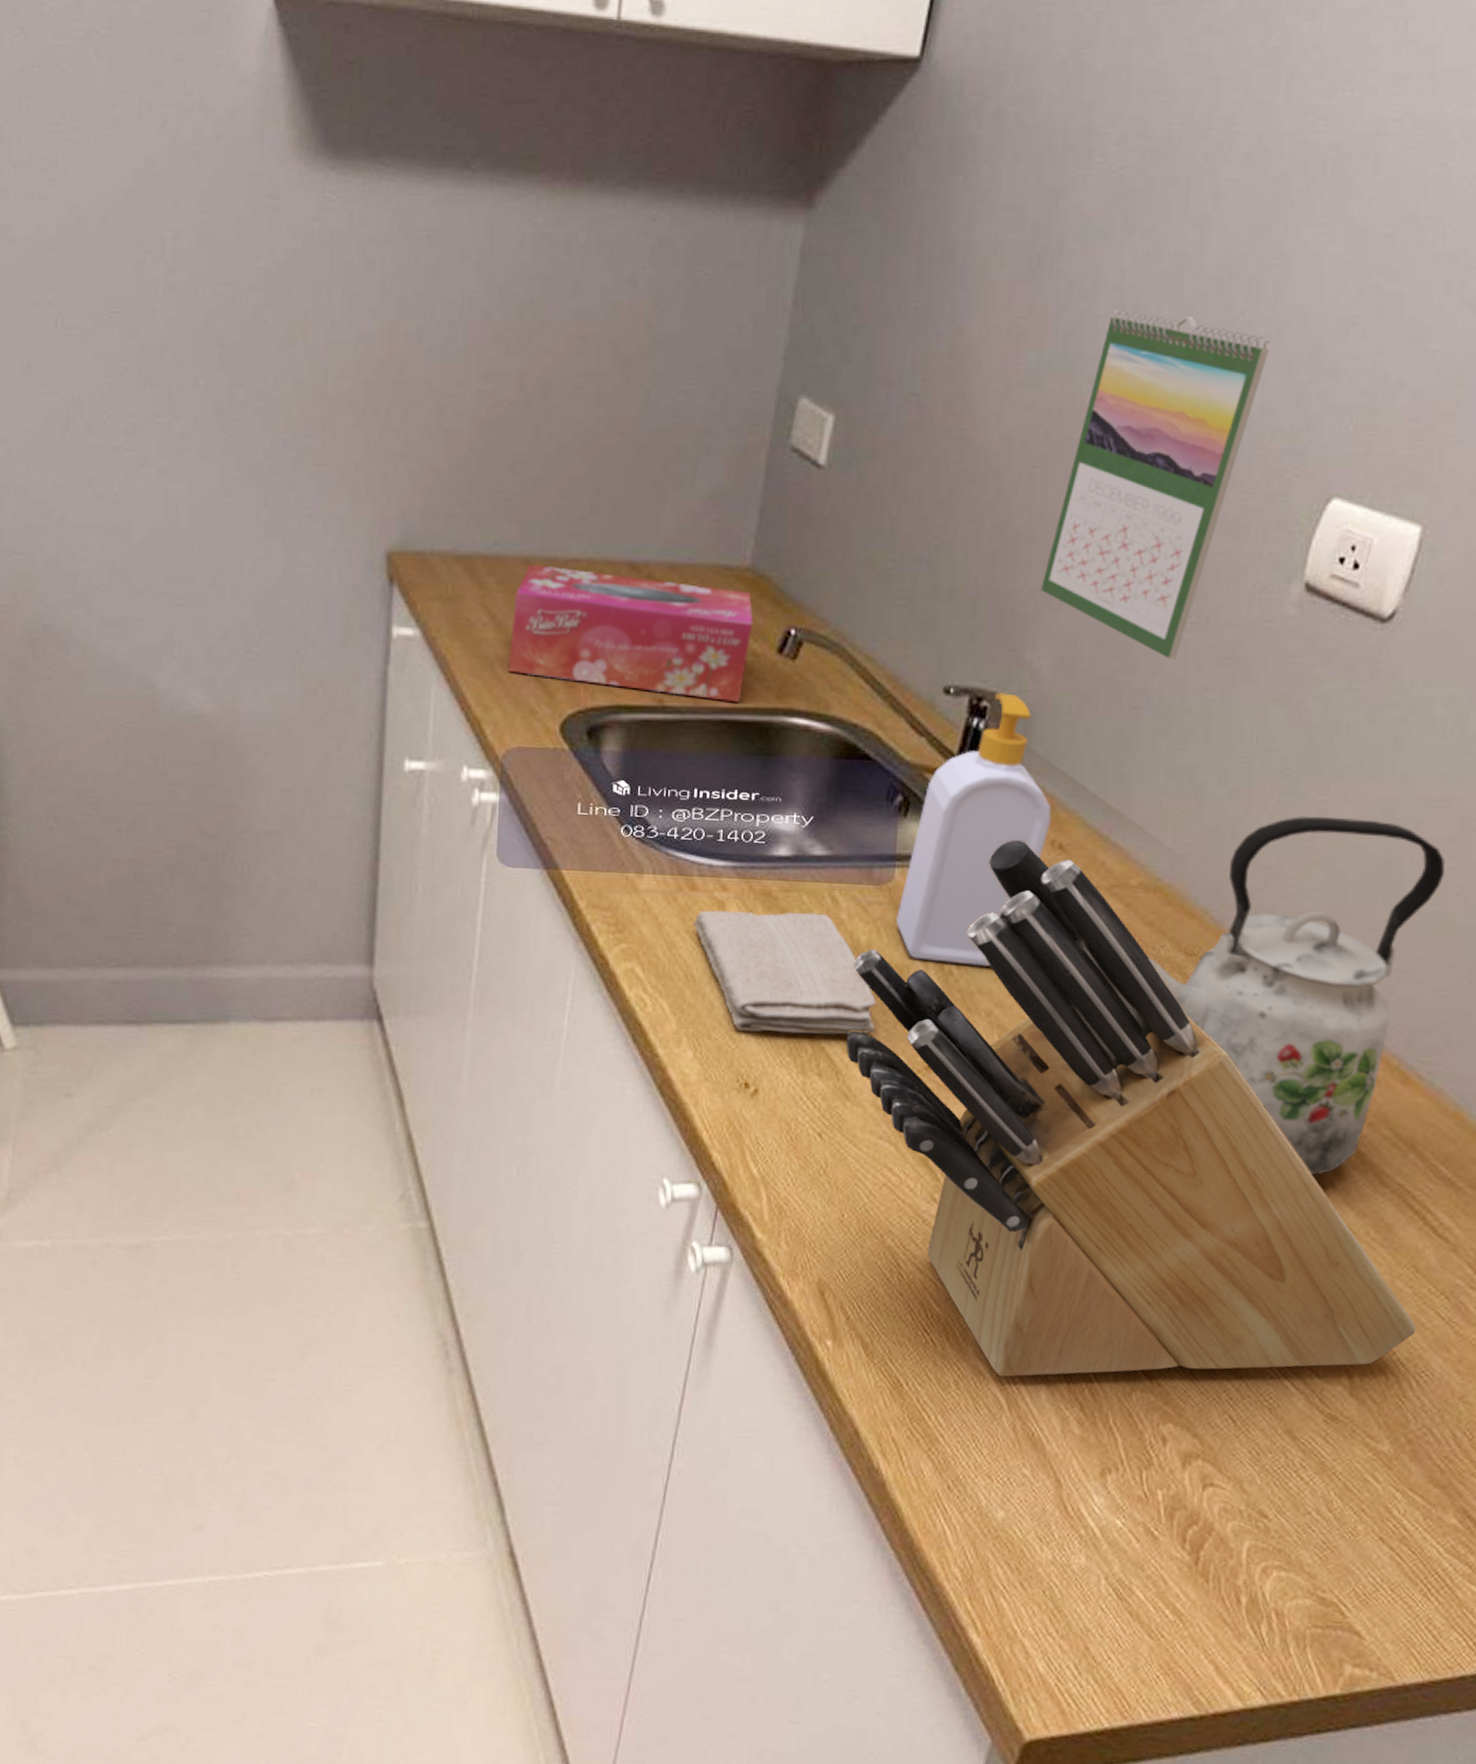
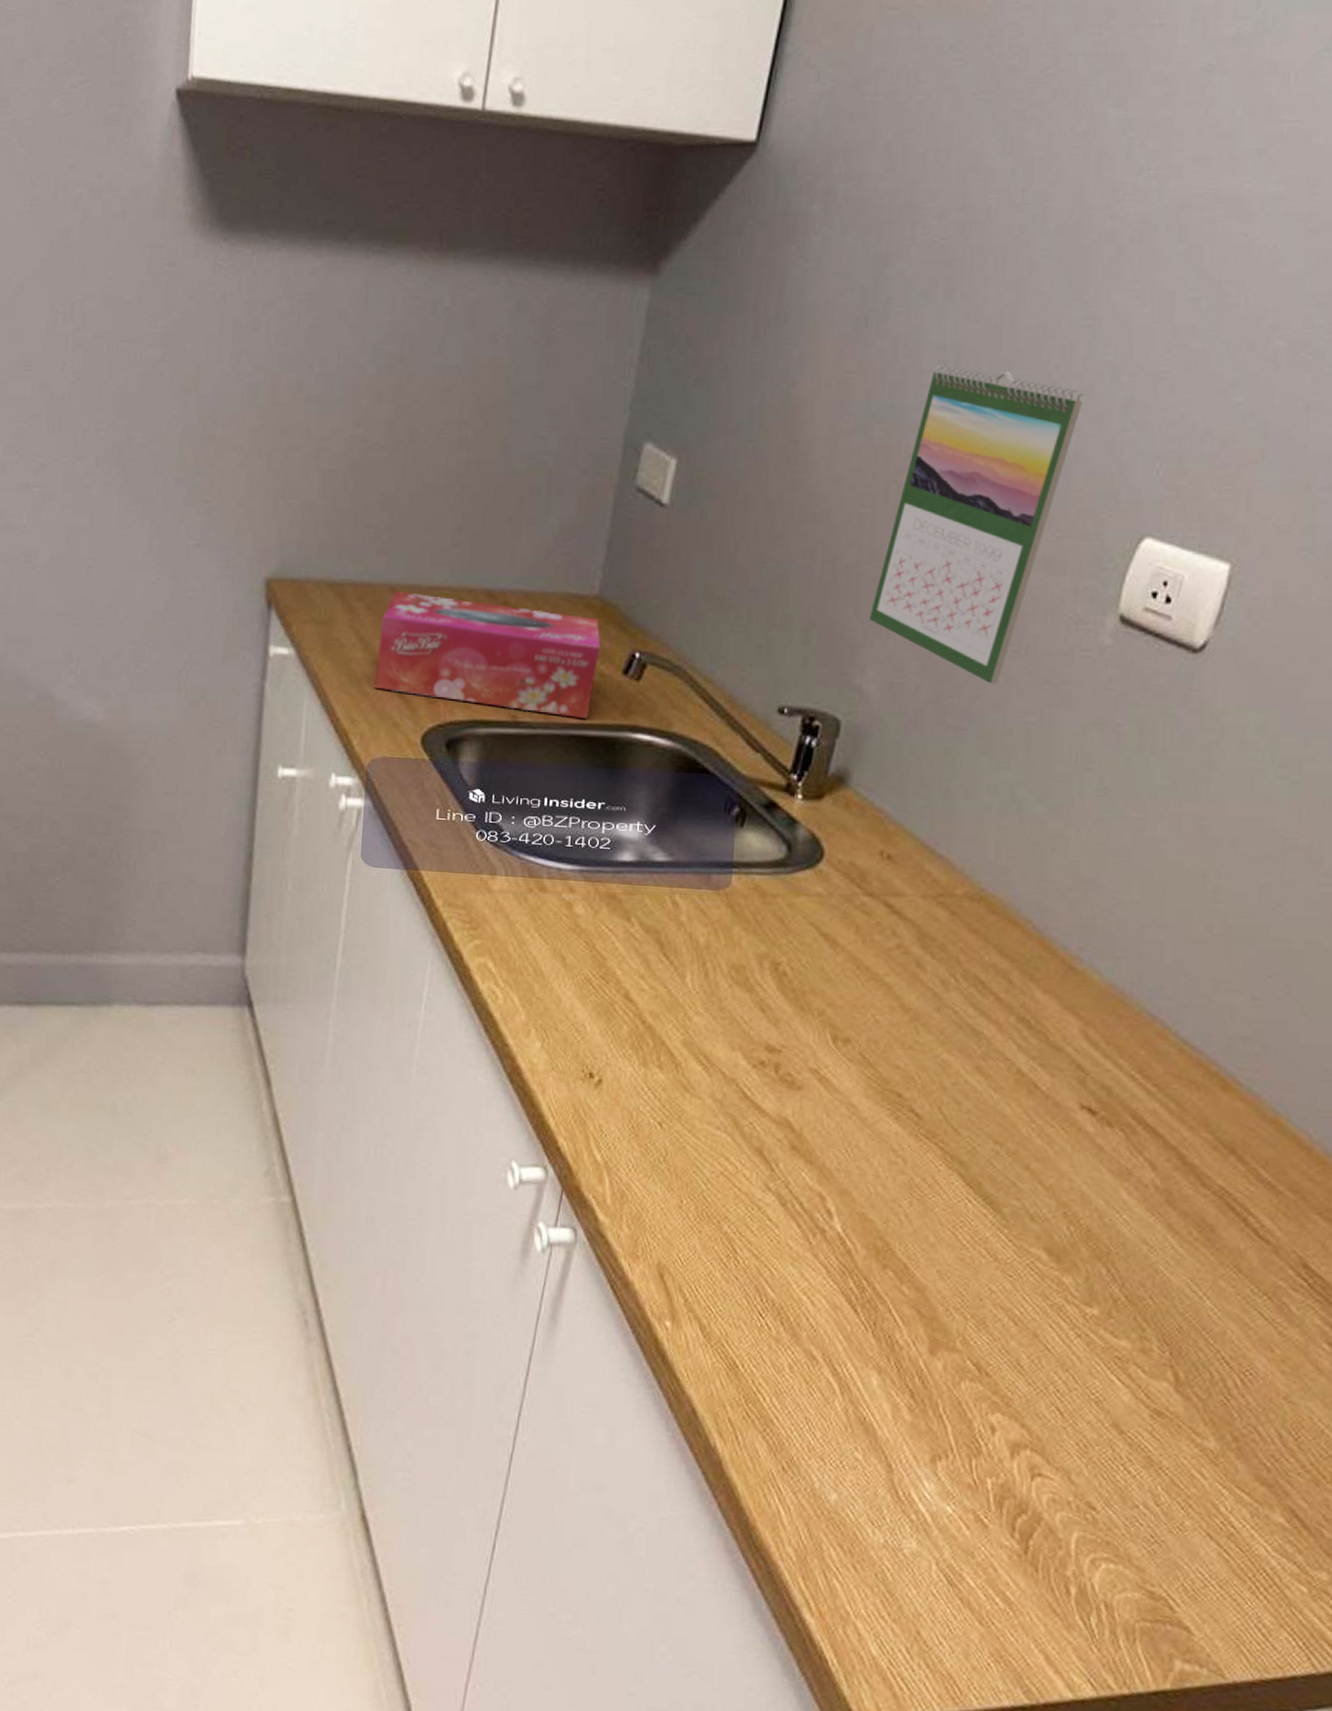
washcloth: present [693,910,876,1035] -> none [542,910,714,1030]
knife block: present [846,839,1417,1377] -> none [685,849,1240,1362]
soap bottle: present [896,693,1052,966] -> none [733,713,880,968]
kettle: present [1147,815,1445,1176] -> none [973,832,1260,1177]

